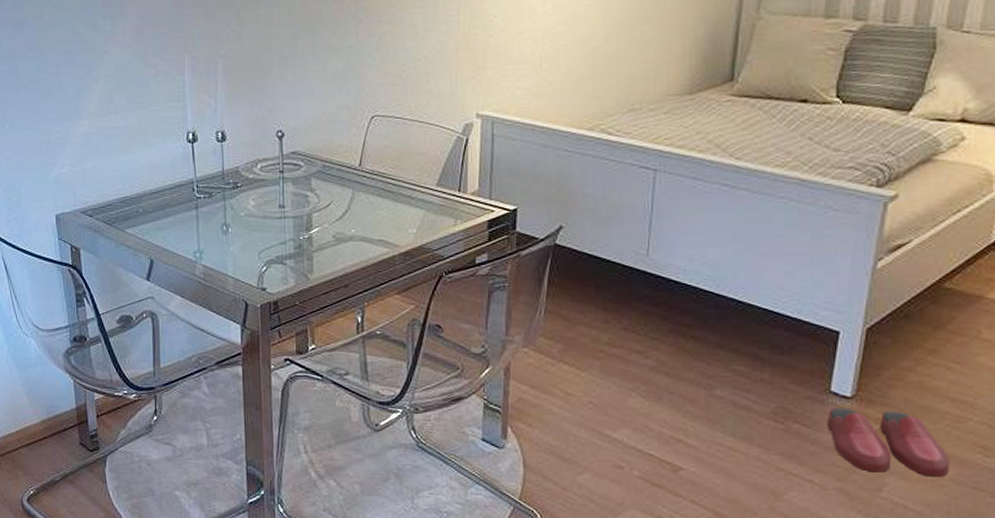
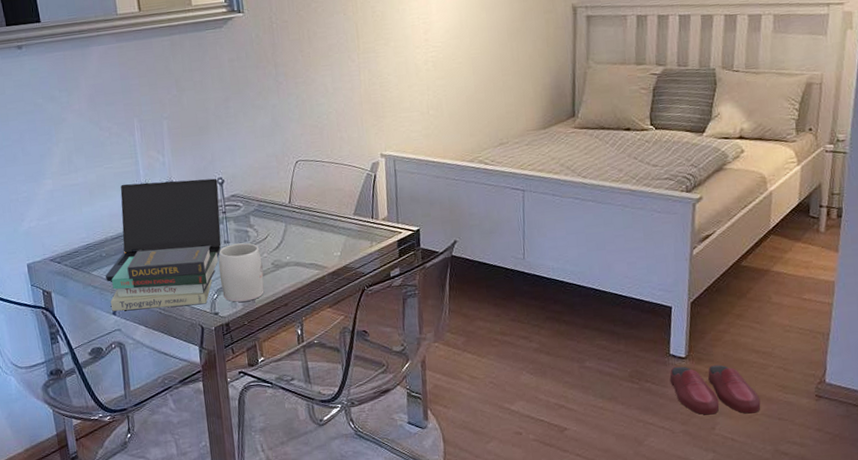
laptop: none [141,130,277,241] -> present [106,178,221,281]
books: none [144,208,271,277] -> present [110,245,219,311]
mug: none [270,209,323,278] -> present [218,242,264,302]

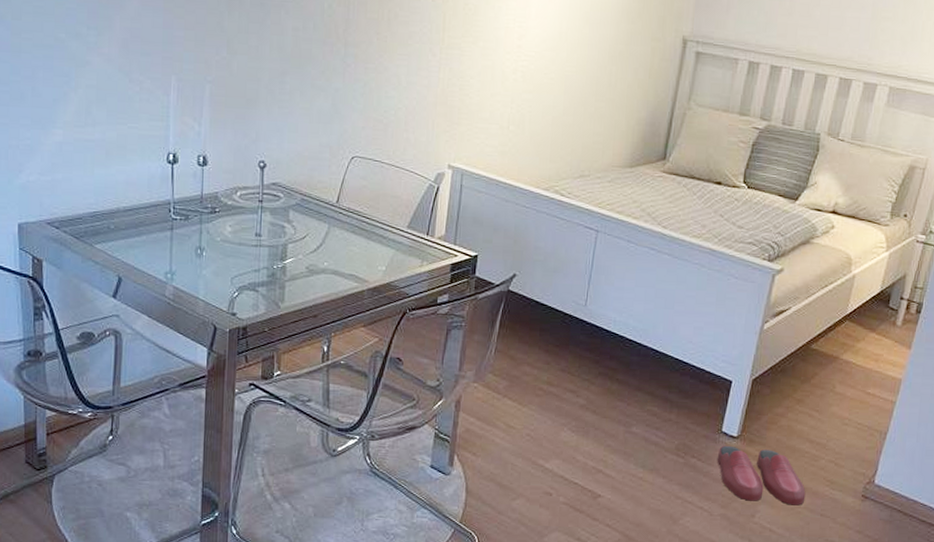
laptop: present [106,178,221,281] -> none [111,149,259,259]
books: present [110,245,219,311] -> none [111,229,246,302]
mug: present [218,242,264,302] -> none [244,238,296,306]

